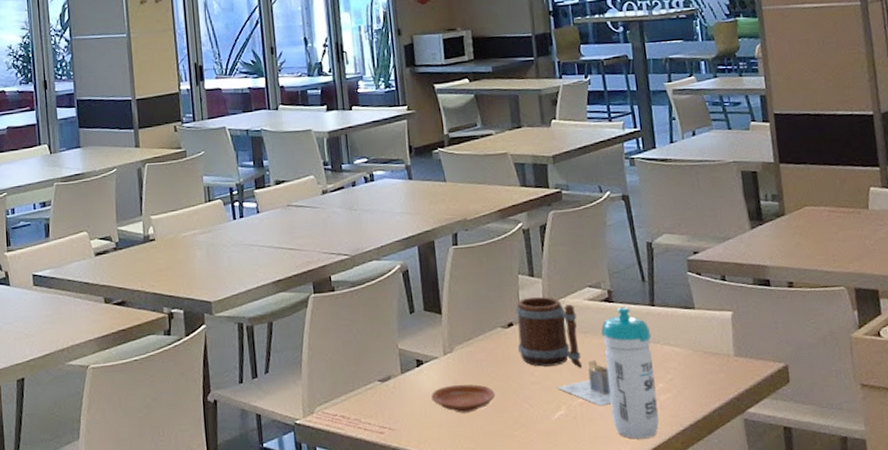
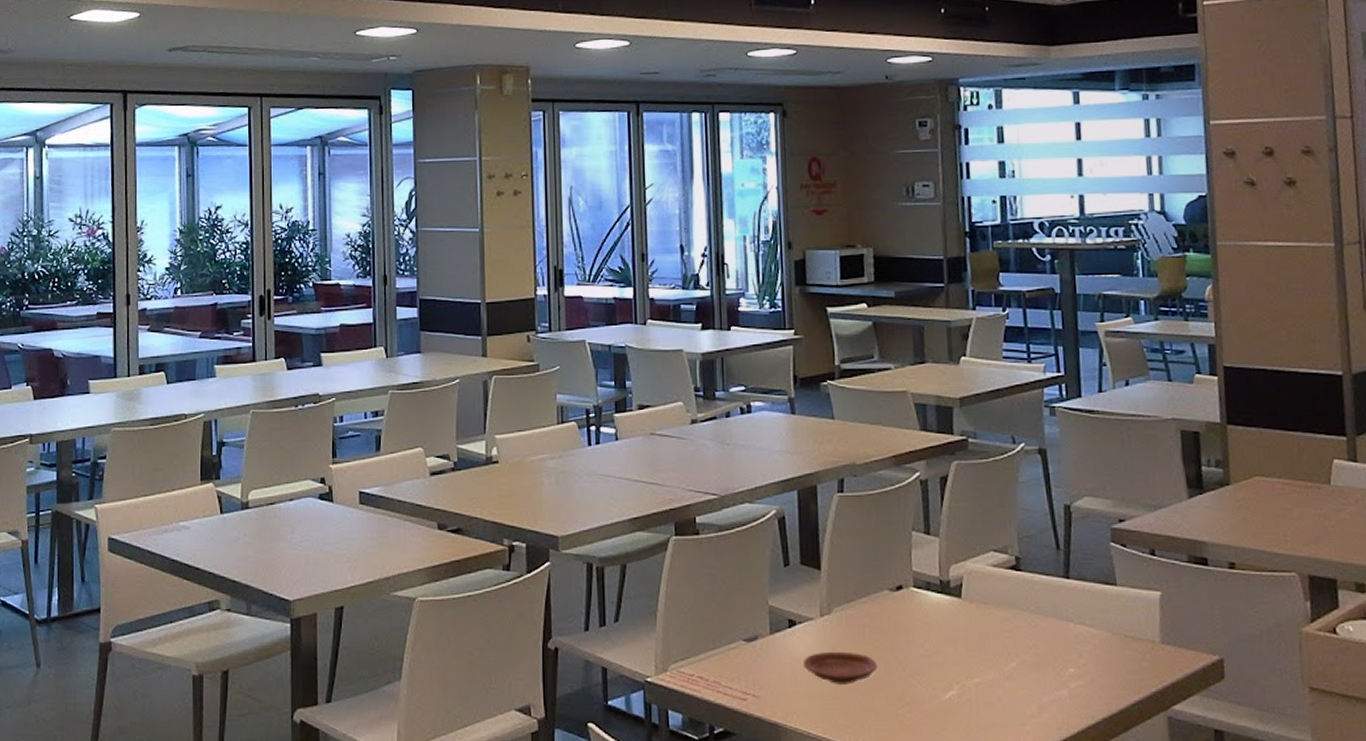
mug: present [515,296,583,368] -> none [906,557,981,643]
napkin holder: present [557,360,612,407] -> none [949,636,1013,689]
water bottle: present [601,307,660,439] -> none [1005,577,1068,730]

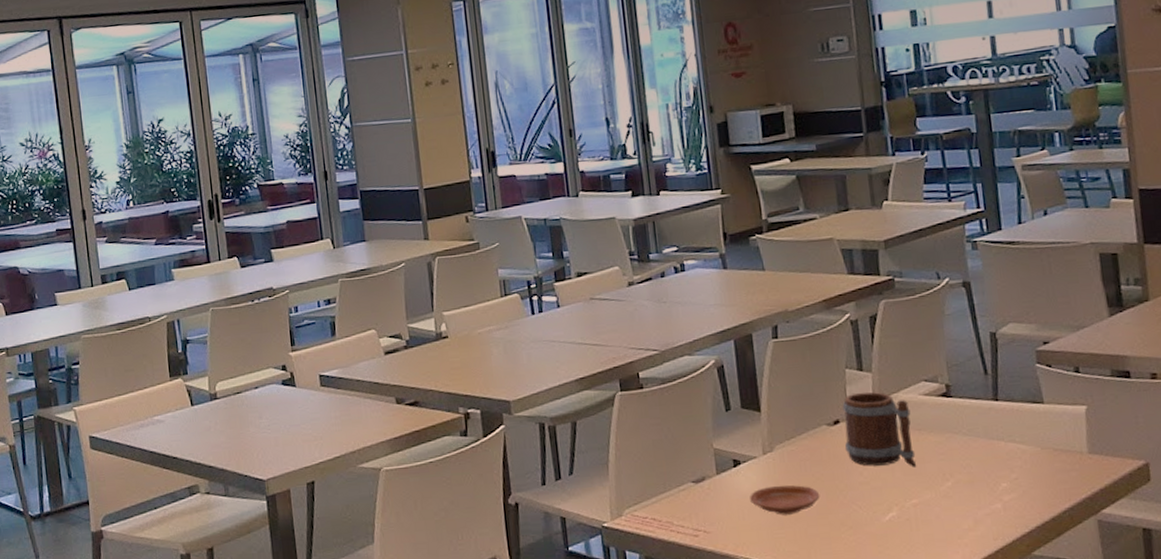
mug: none [906,557,981,643] -> present [842,391,917,467]

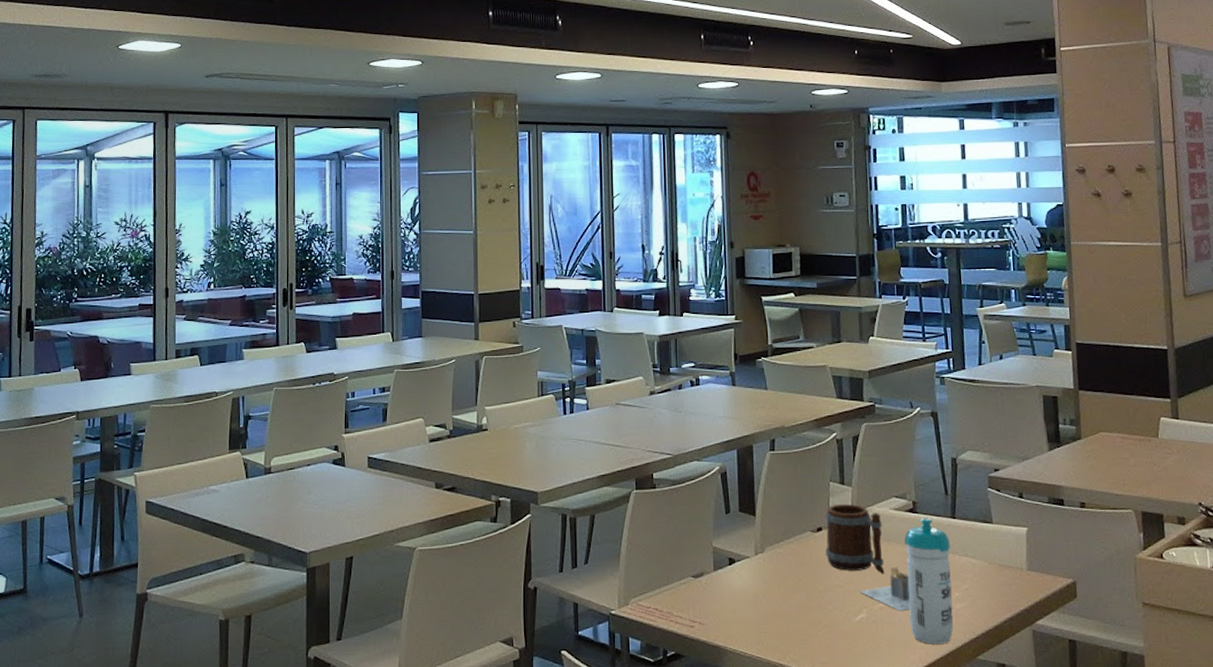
plate: present [750,484,820,515] -> none [741,584,802,612]
napkin holder: none [888,459,949,508] -> present [859,567,910,612]
water bottle: none [938,402,1003,542] -> present [904,518,954,645]

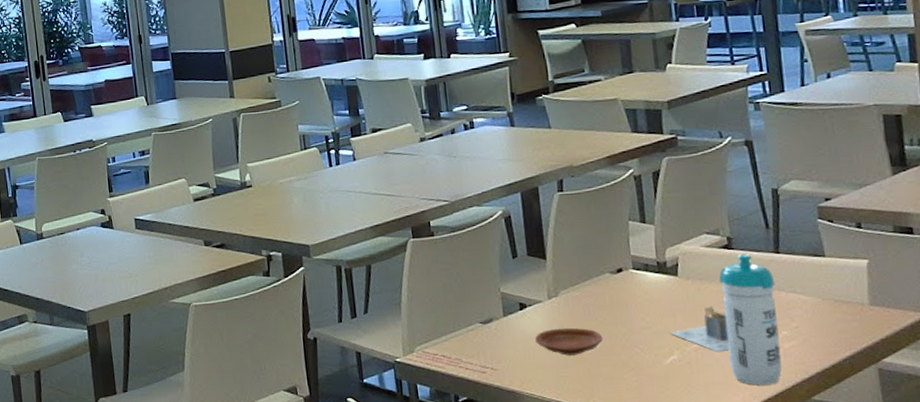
plate: none [741,584,802,612] -> present [535,327,603,356]
mug: present [825,503,885,574] -> none [625,242,698,314]

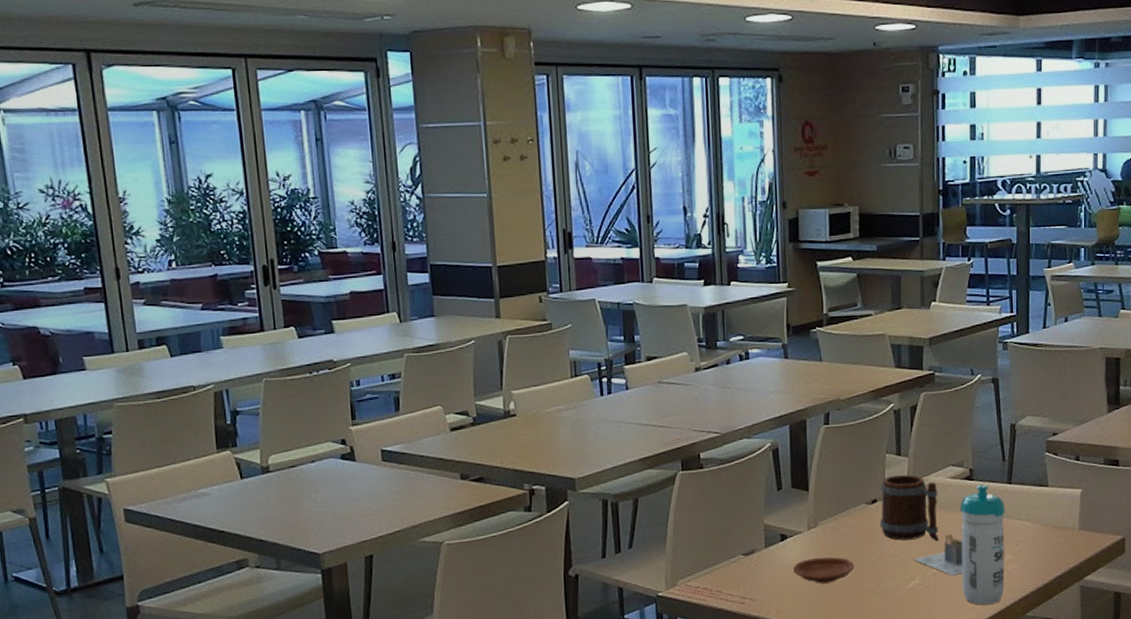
mug: none [625,242,698,314] -> present [880,474,939,542]

